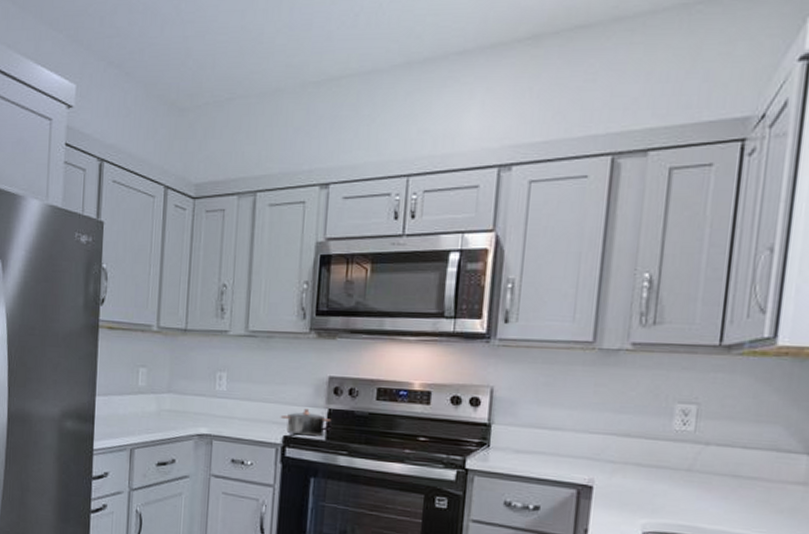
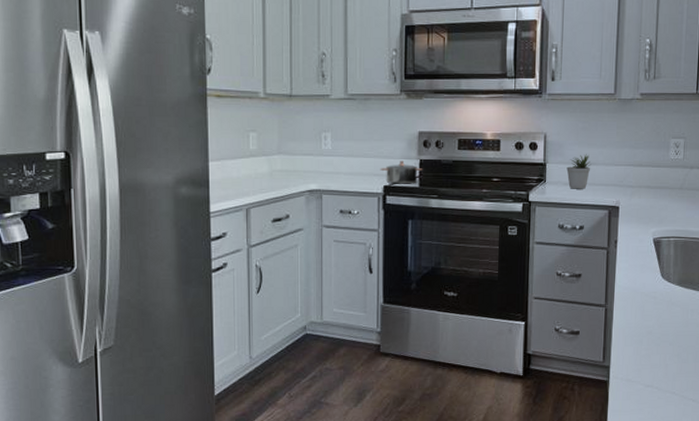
potted plant: none [519,416,555,460] -> present [566,154,591,189]

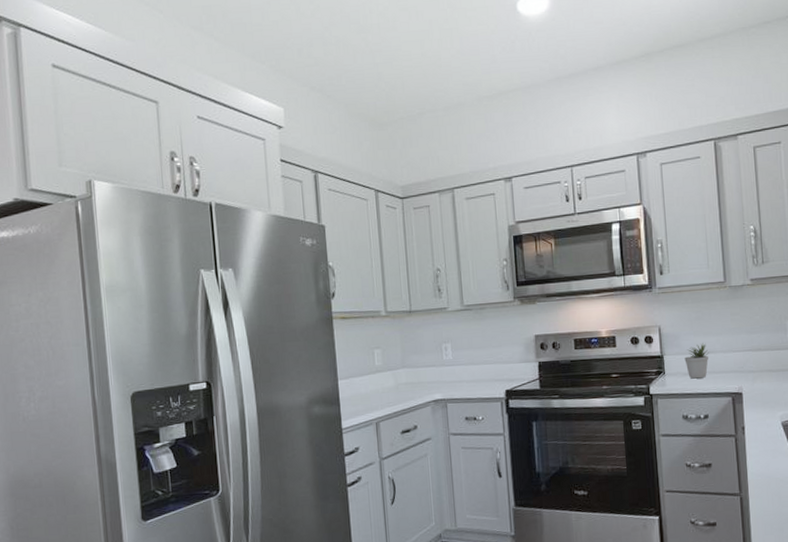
cooking pot: present [380,161,423,184] -> none [500,364,542,388]

